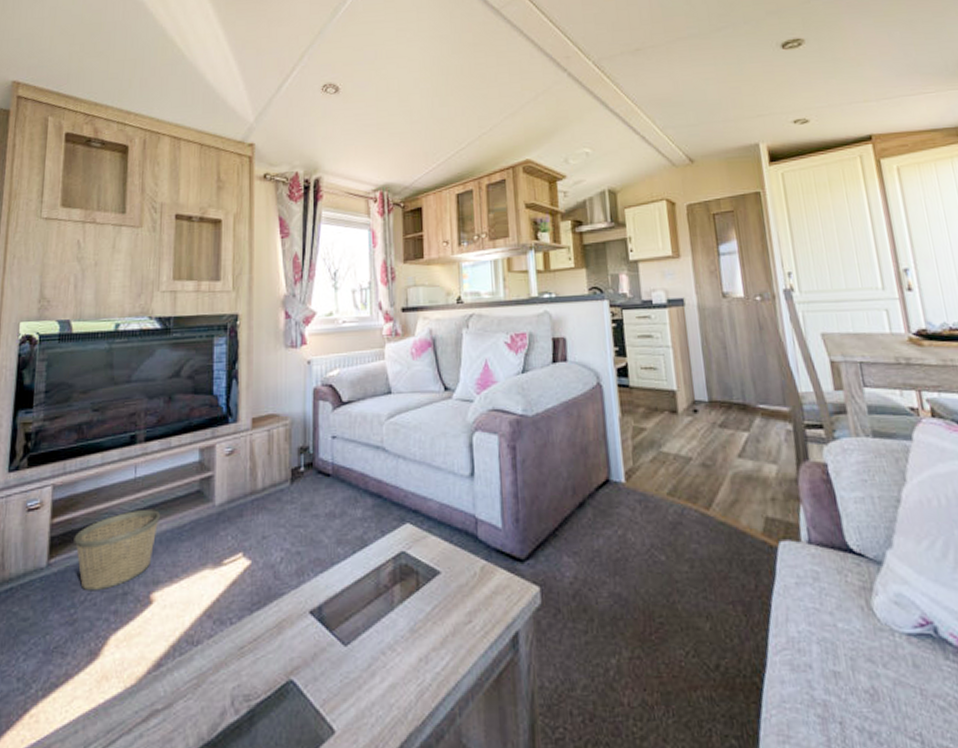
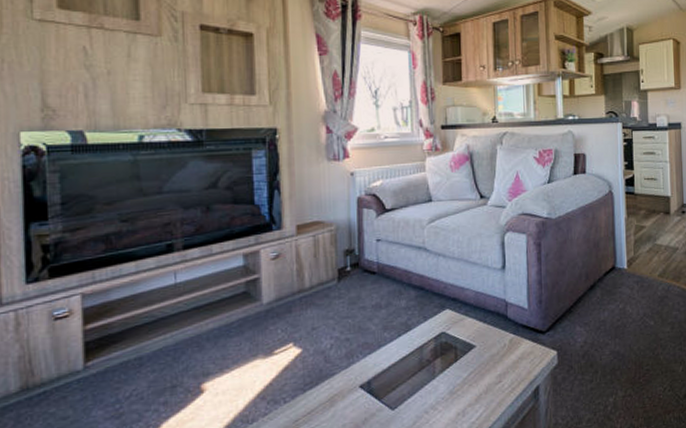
basket: present [74,510,161,592] -> none [112,311,207,388]

